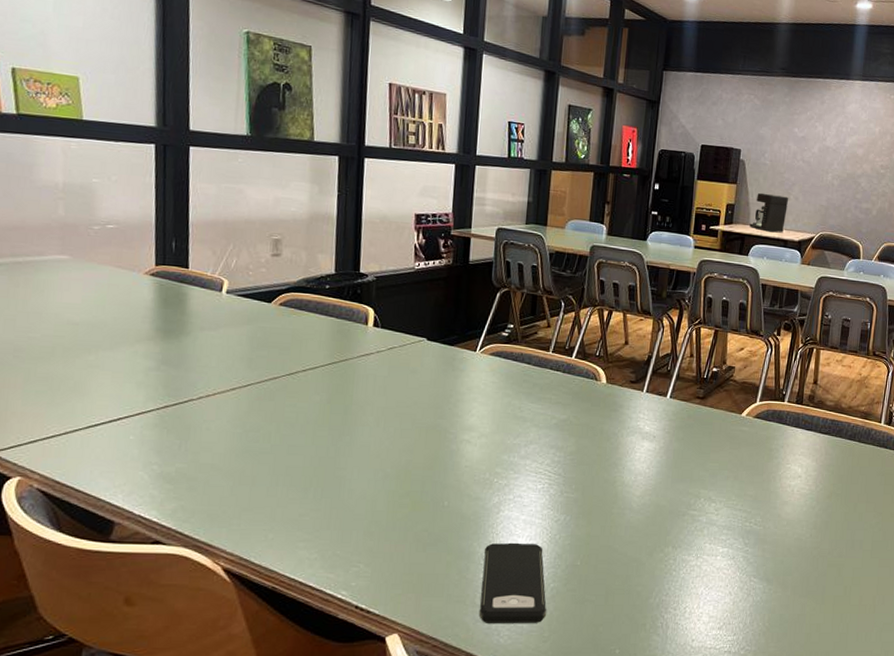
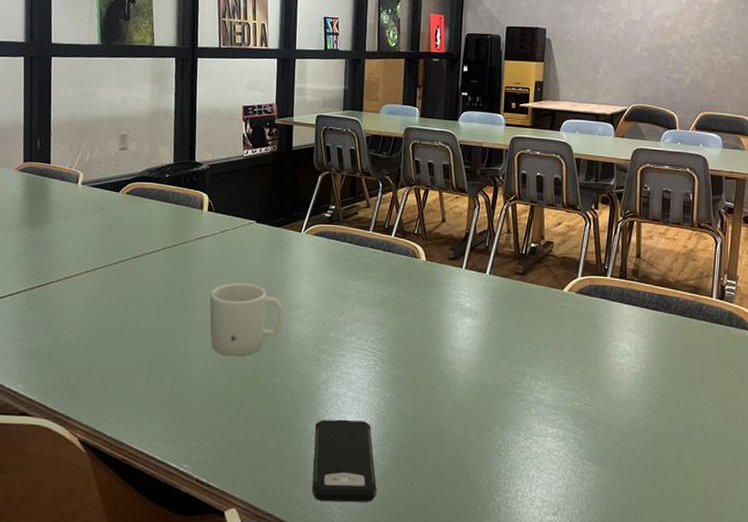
mug: none [373,403,456,480] -> present [209,282,285,356]
coffee maker: present [749,192,788,232] -> none [559,69,597,107]

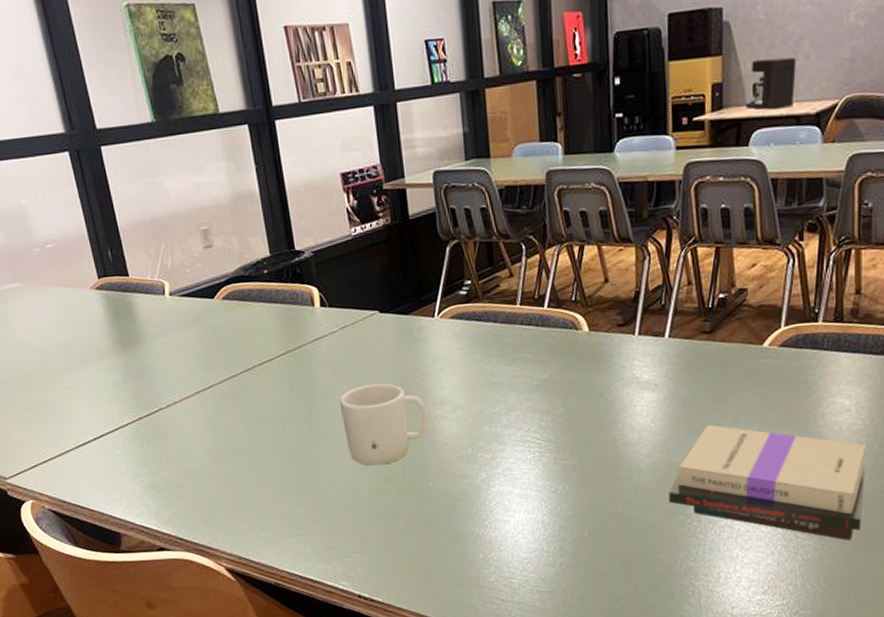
phone: present [311,419,378,502] -> none [479,518,559,604]
books: none [479,353,643,472] -> present [669,424,867,541]
coffee maker: none [559,69,597,107] -> present [745,57,796,110]

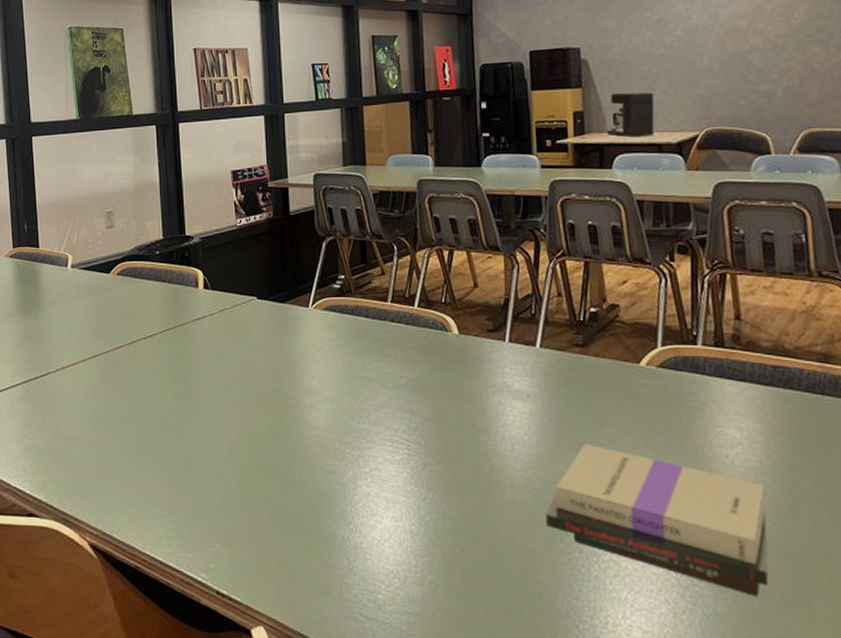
mug: present [339,383,429,466] -> none [213,366,299,451]

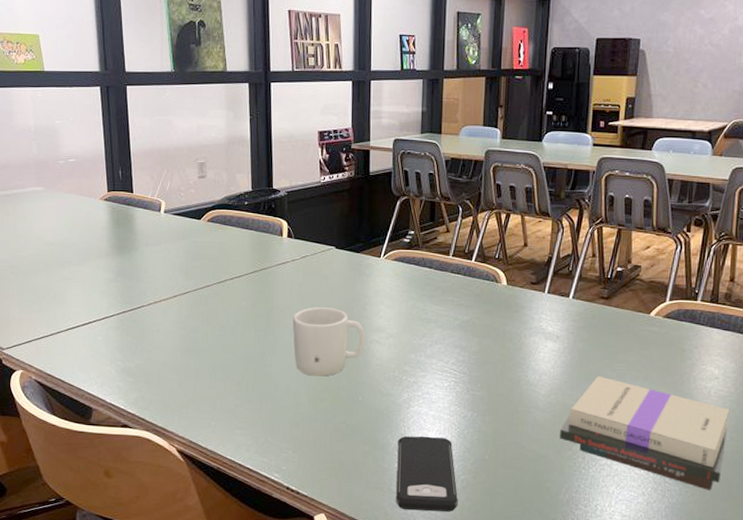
mug: none [213,366,299,451] -> present [292,306,366,377]
phone: none [344,524,428,625] -> present [395,436,459,512]
coffee maker: present [607,92,655,138] -> none [652,83,695,124]

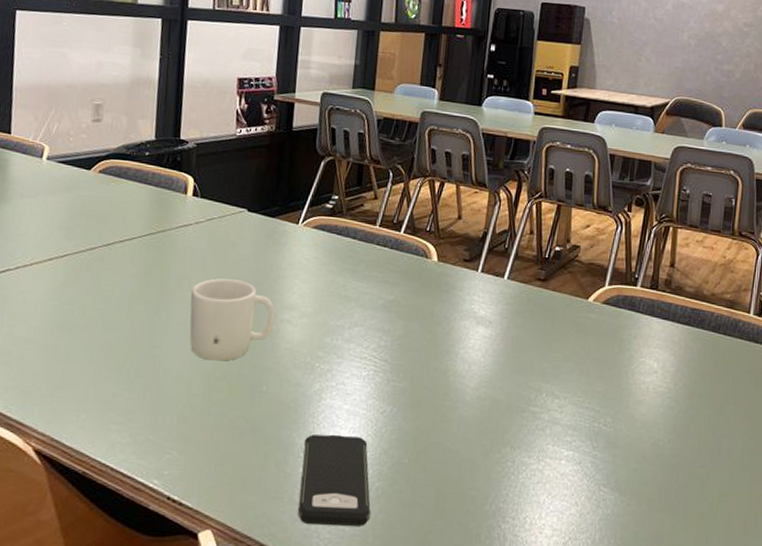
books: present [560,375,730,490] -> none [488,367,669,500]

